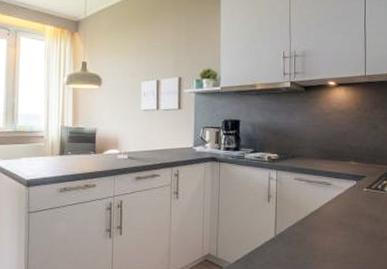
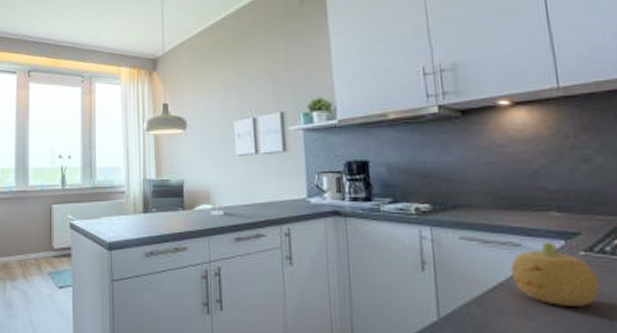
fruit: none [323,182,373,225] -> present [510,242,601,307]

